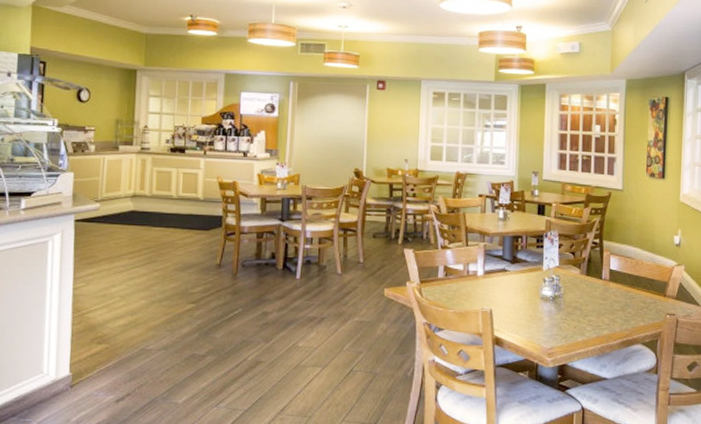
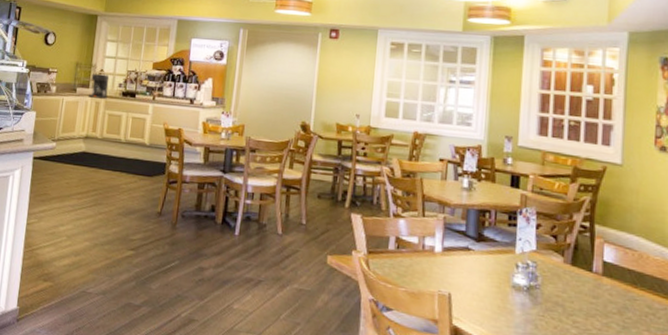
coffee maker: none [132,130,155,157] -> present [88,73,110,100]

